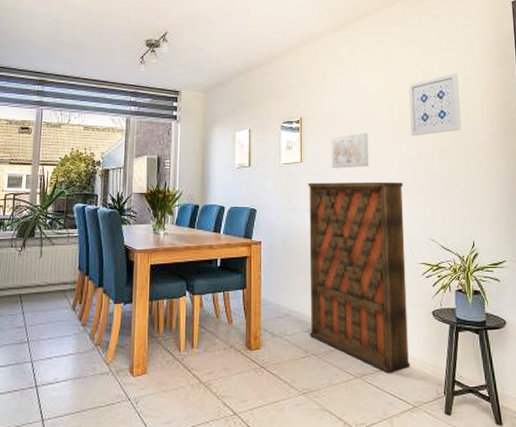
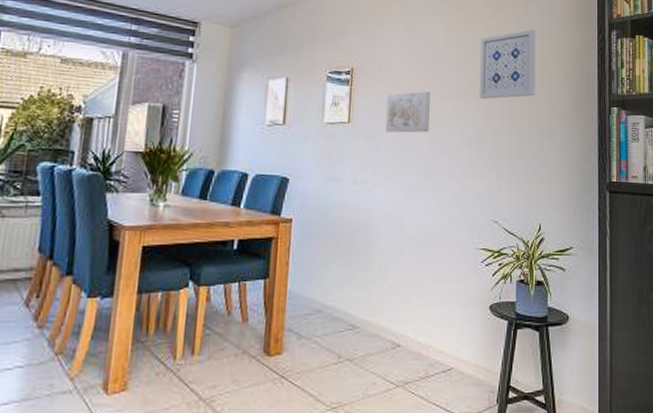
storage cabinet: present [308,181,410,374] -> none [345,148,467,381]

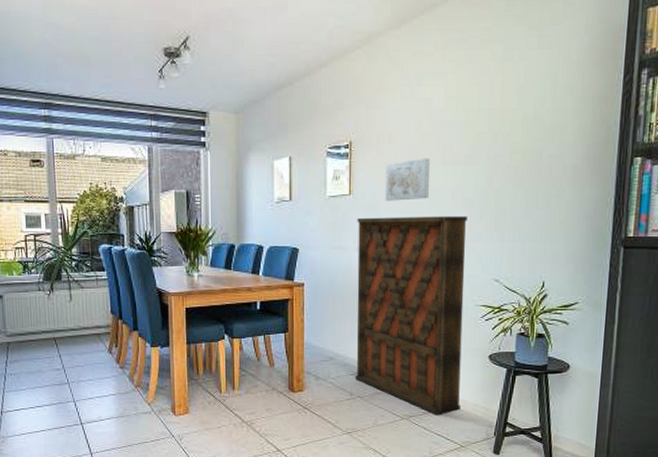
storage cabinet: none [345,148,467,381] -> present [356,215,467,416]
wall art: present [479,29,536,100] -> none [481,79,549,161]

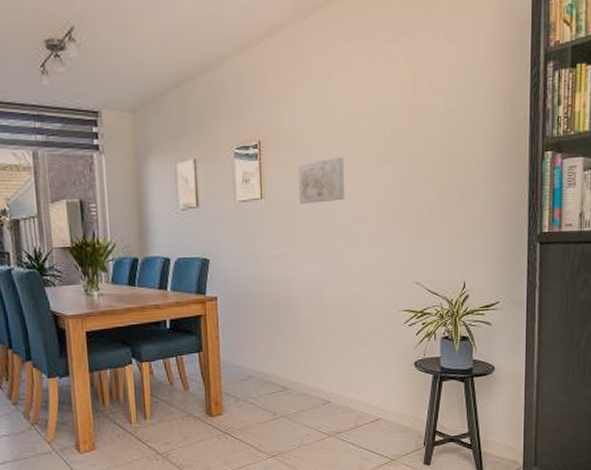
storage cabinet: present [356,215,467,416] -> none [270,217,388,430]

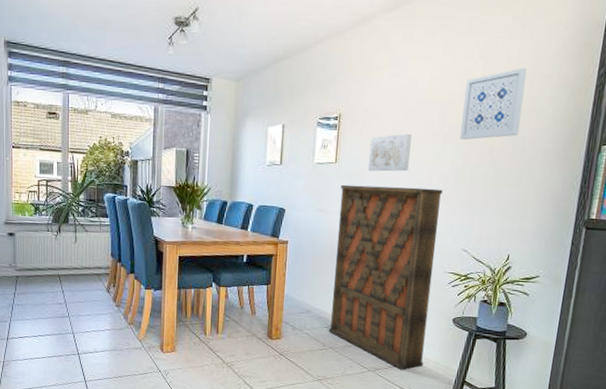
storage cabinet: none [270,217,388,430] -> present [329,184,443,370]
wall art: none [395,72,458,159] -> present [459,67,528,140]

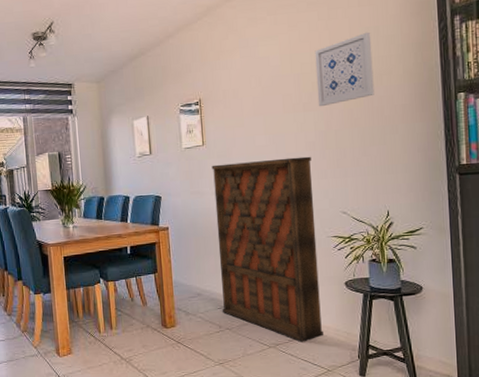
wall art: present [367,133,412,172] -> none [233,108,275,148]

